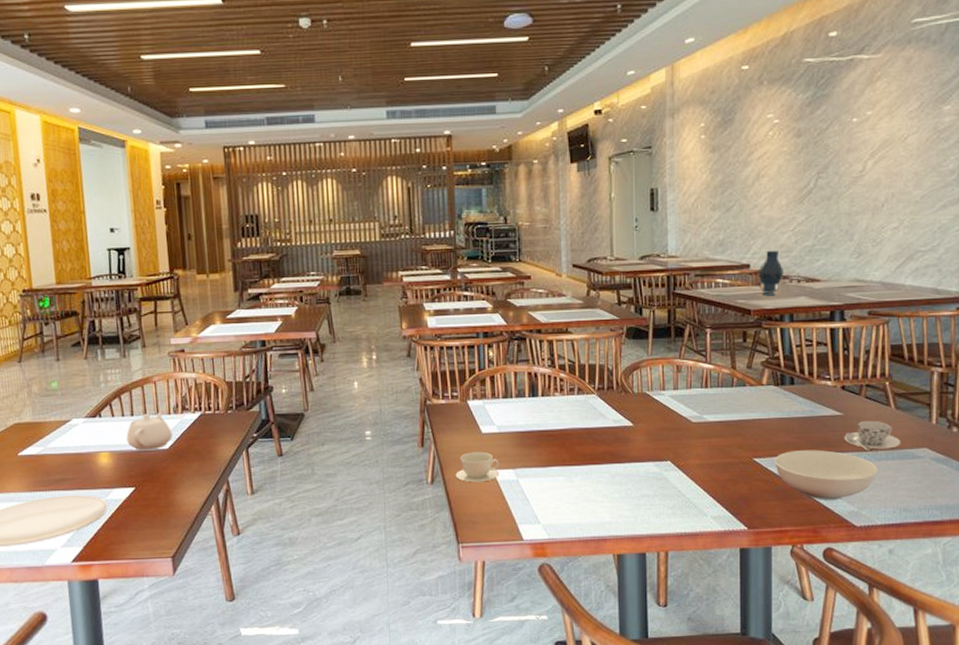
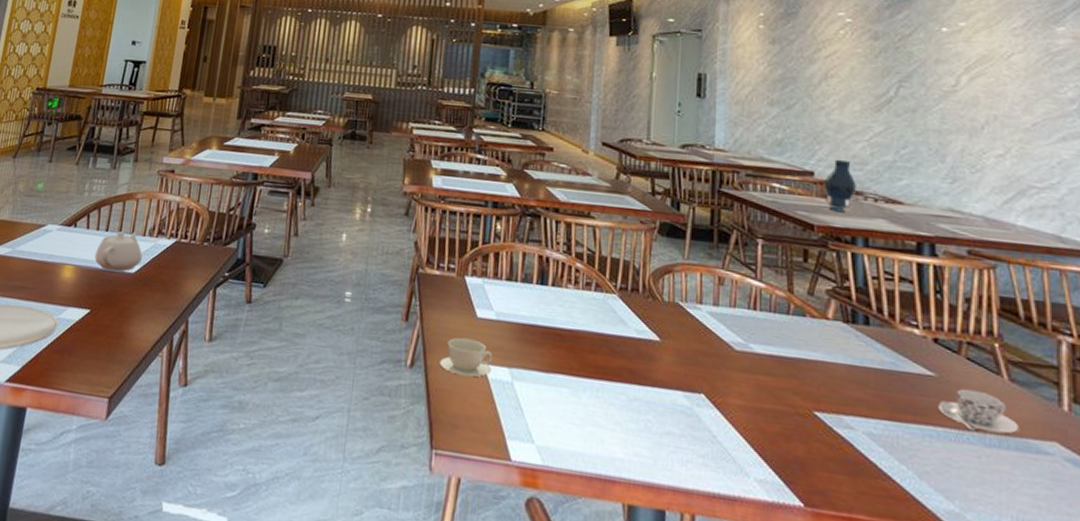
bowl: present [775,449,878,500] -> none [843,410,988,491]

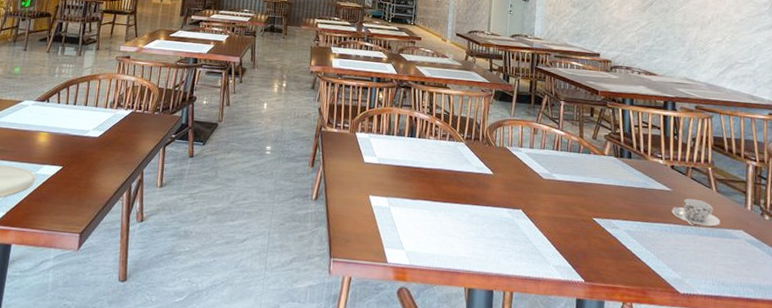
teapot: present [94,231,143,272] -> none [65,105,105,137]
teacup: present [439,337,493,377] -> none [337,177,376,205]
vase: present [824,159,856,213] -> none [606,44,627,82]

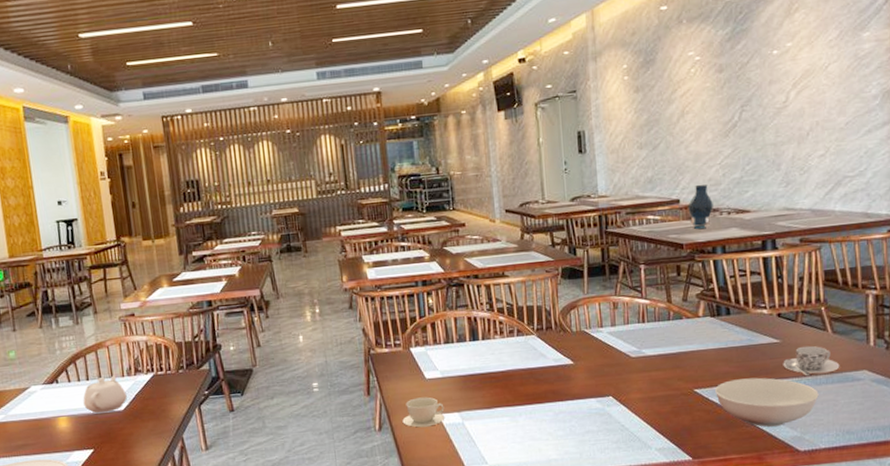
teapot: none [65,105,105,137] -> present [83,375,127,414]
teacup: none [337,177,376,205] -> present [402,397,445,428]
vase: none [606,44,627,82] -> present [688,184,713,230]
bowl: none [611,216,700,266] -> present [715,377,819,427]

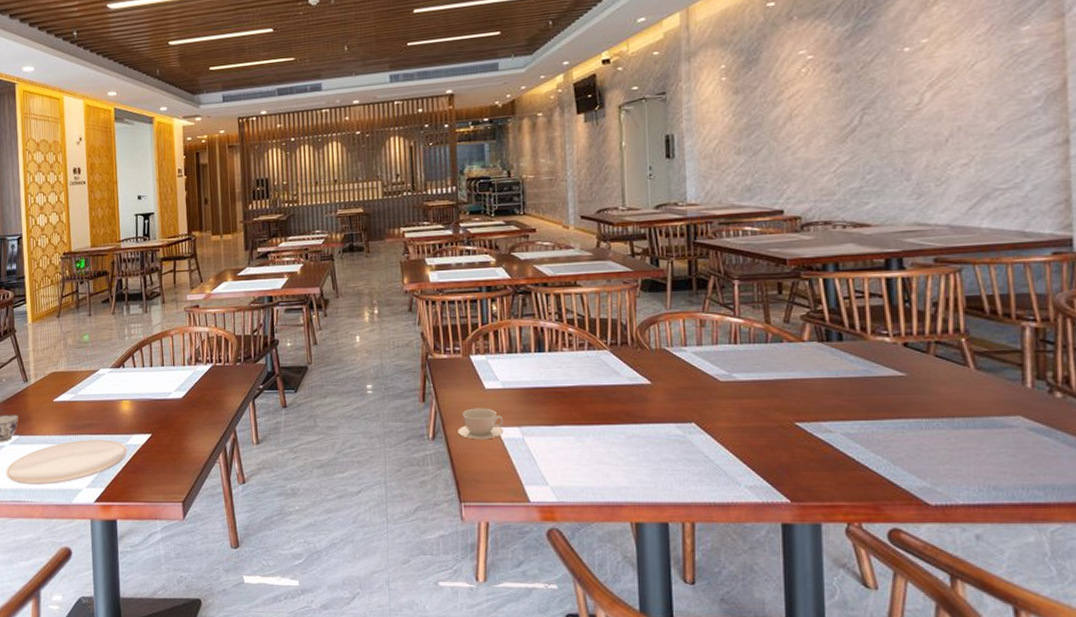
teapot: present [83,375,127,414] -> none [145,364,186,400]
vase: present [688,184,713,230] -> none [793,194,825,244]
bowl: present [715,377,819,427] -> none [822,414,956,473]
teacup: present [783,345,840,377] -> none [909,382,985,418]

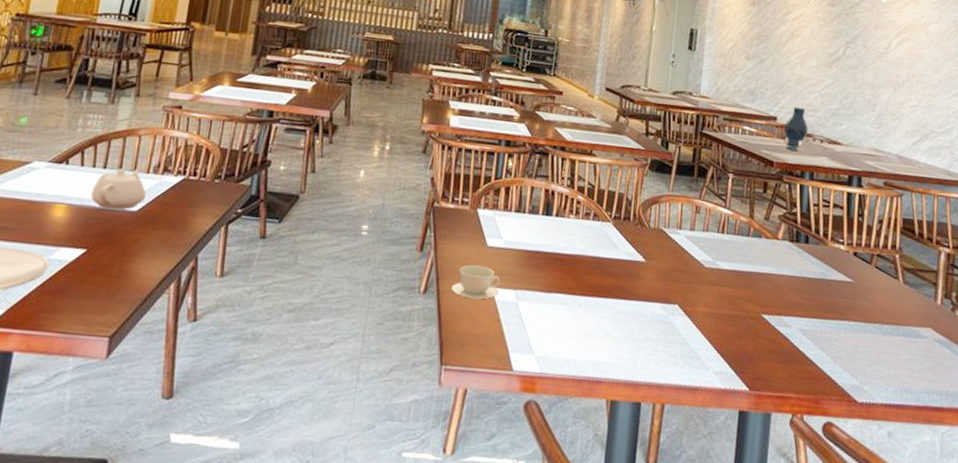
teapot: none [145,364,186,400] -> present [90,168,146,210]
vase: none [793,194,825,244] -> present [783,106,808,152]

